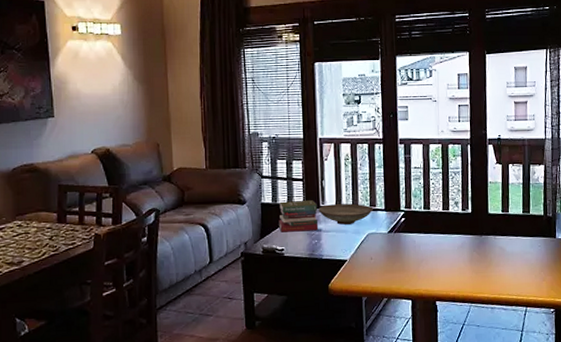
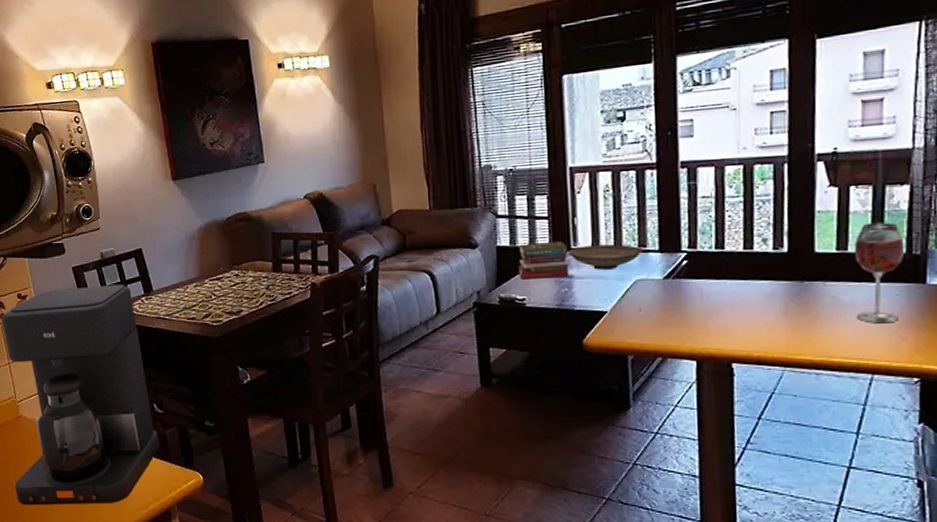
wineglass: none [512,191,543,268] -> present [853,222,905,324]

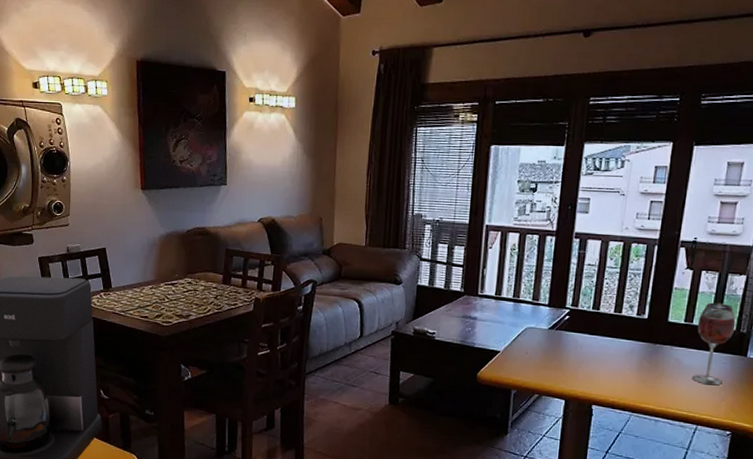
books: present [518,241,569,280] -> none [433,285,476,319]
decorative bowl: present [568,244,643,270] -> none [475,293,536,316]

